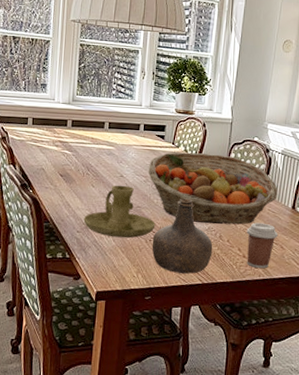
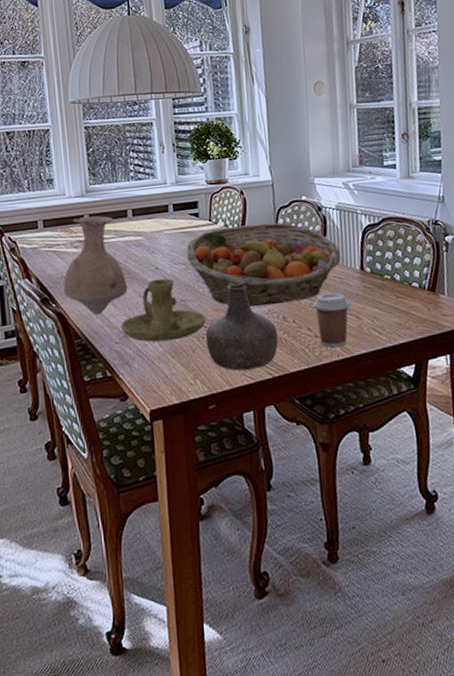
vase: none [40,121,95,206] -> present [63,216,128,315]

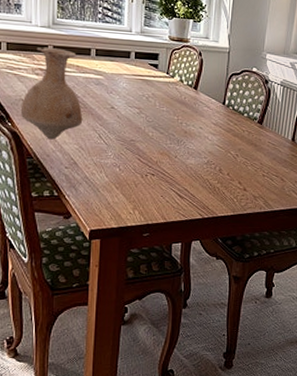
candle holder: present [120,278,206,342] -> none [72,117,152,174]
fruit basket: present [186,223,341,307] -> none [141,82,277,158]
bottle: present [205,280,279,371] -> none [148,131,213,209]
coffee cup: present [313,292,350,347] -> none [246,155,278,201]

